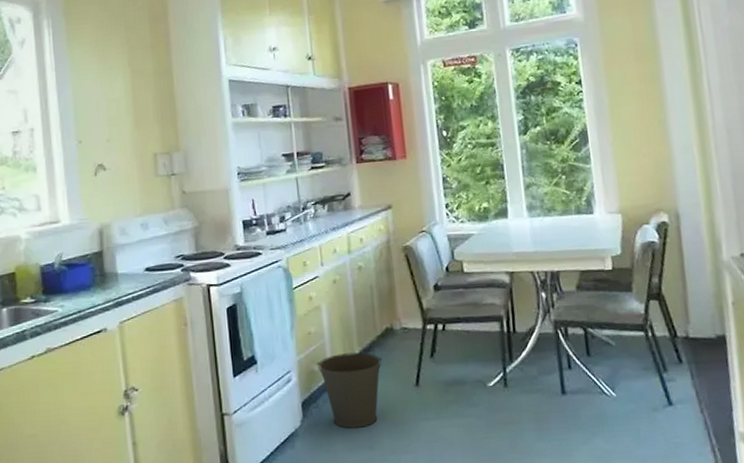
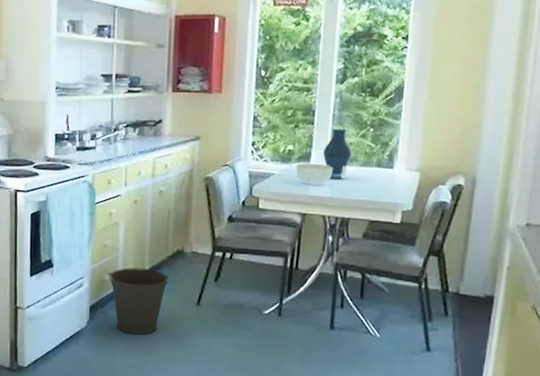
bowl: none [494,218,533,242] -> present [296,163,333,186]
vase: none [519,179,549,232] -> present [323,128,352,179]

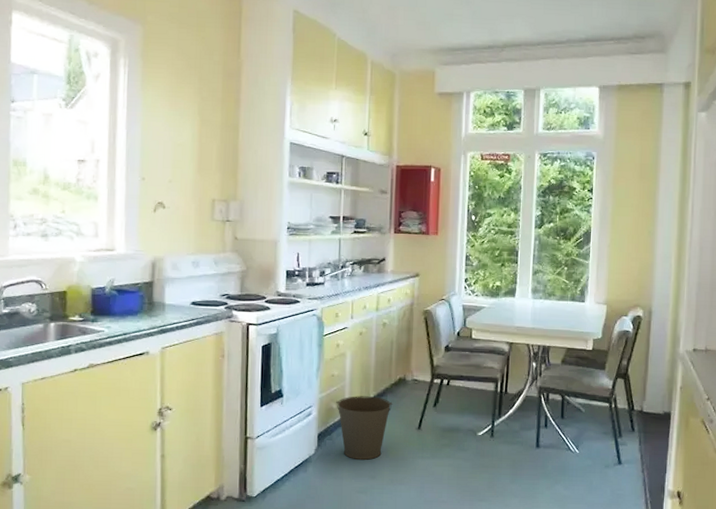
bowl: present [296,163,333,186] -> none [503,297,535,318]
vase: present [323,128,352,179] -> none [526,267,550,312]

